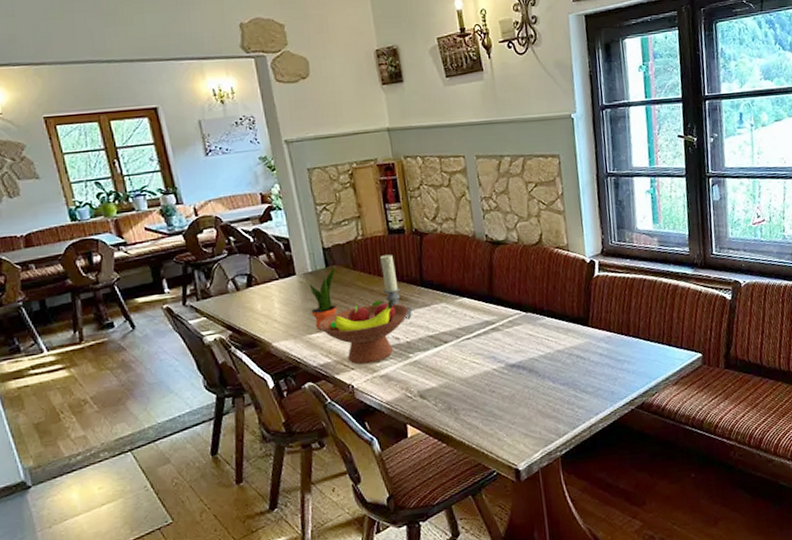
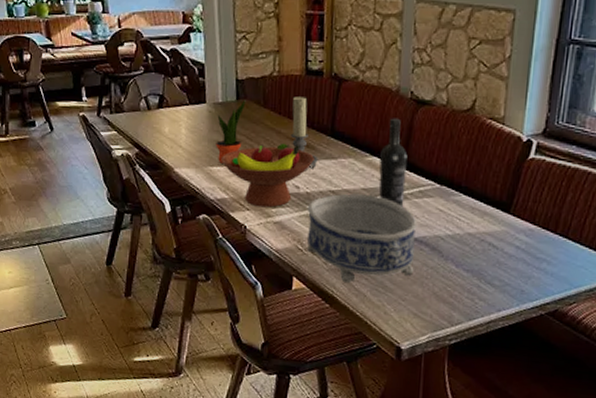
decorative bowl: none [409,332,518,419] -> present [306,193,418,283]
wine bottle: none [468,260,498,339] -> present [379,118,408,207]

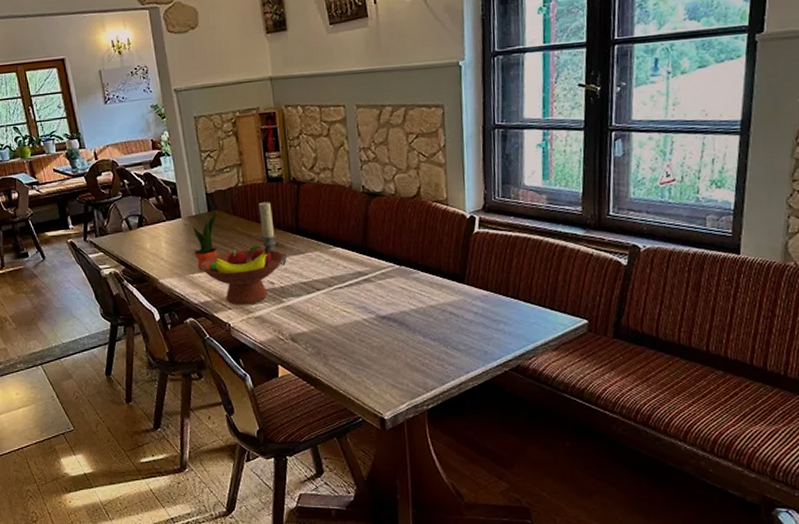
decorative bowl: present [306,193,418,283] -> none [283,282,387,364]
wine bottle: present [379,118,408,207] -> none [342,211,370,290]

